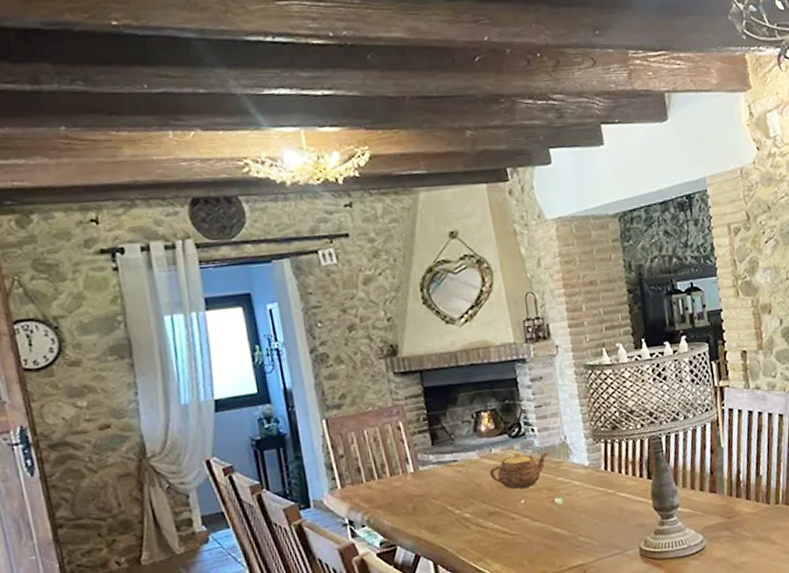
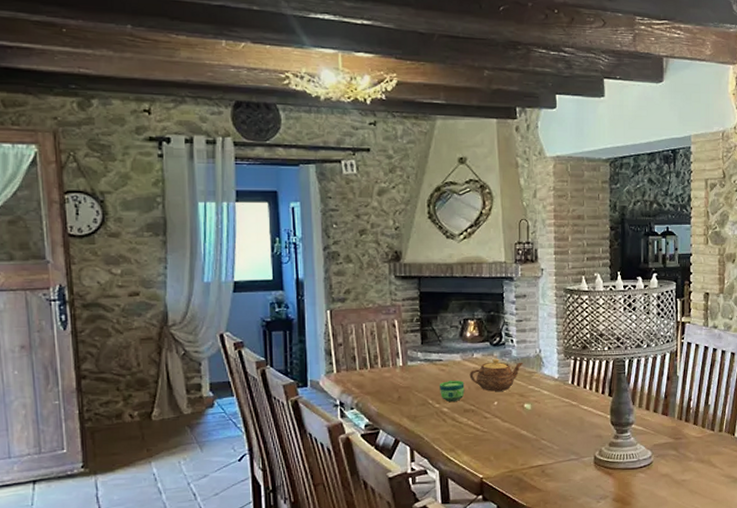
cup: none [458,481,487,506] -> present [440,380,465,402]

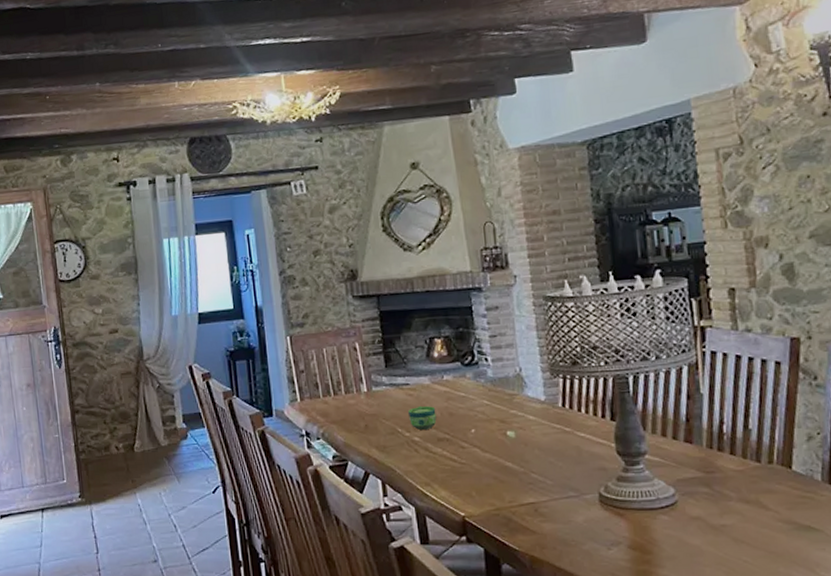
teapot: present [469,359,523,391] -> none [440,381,502,418]

